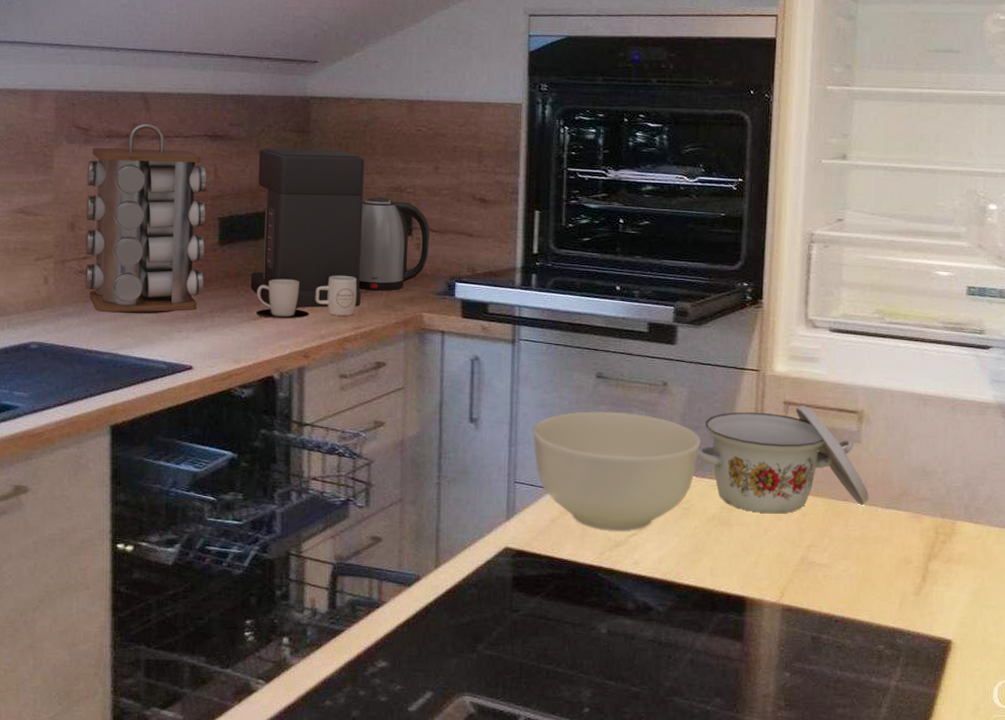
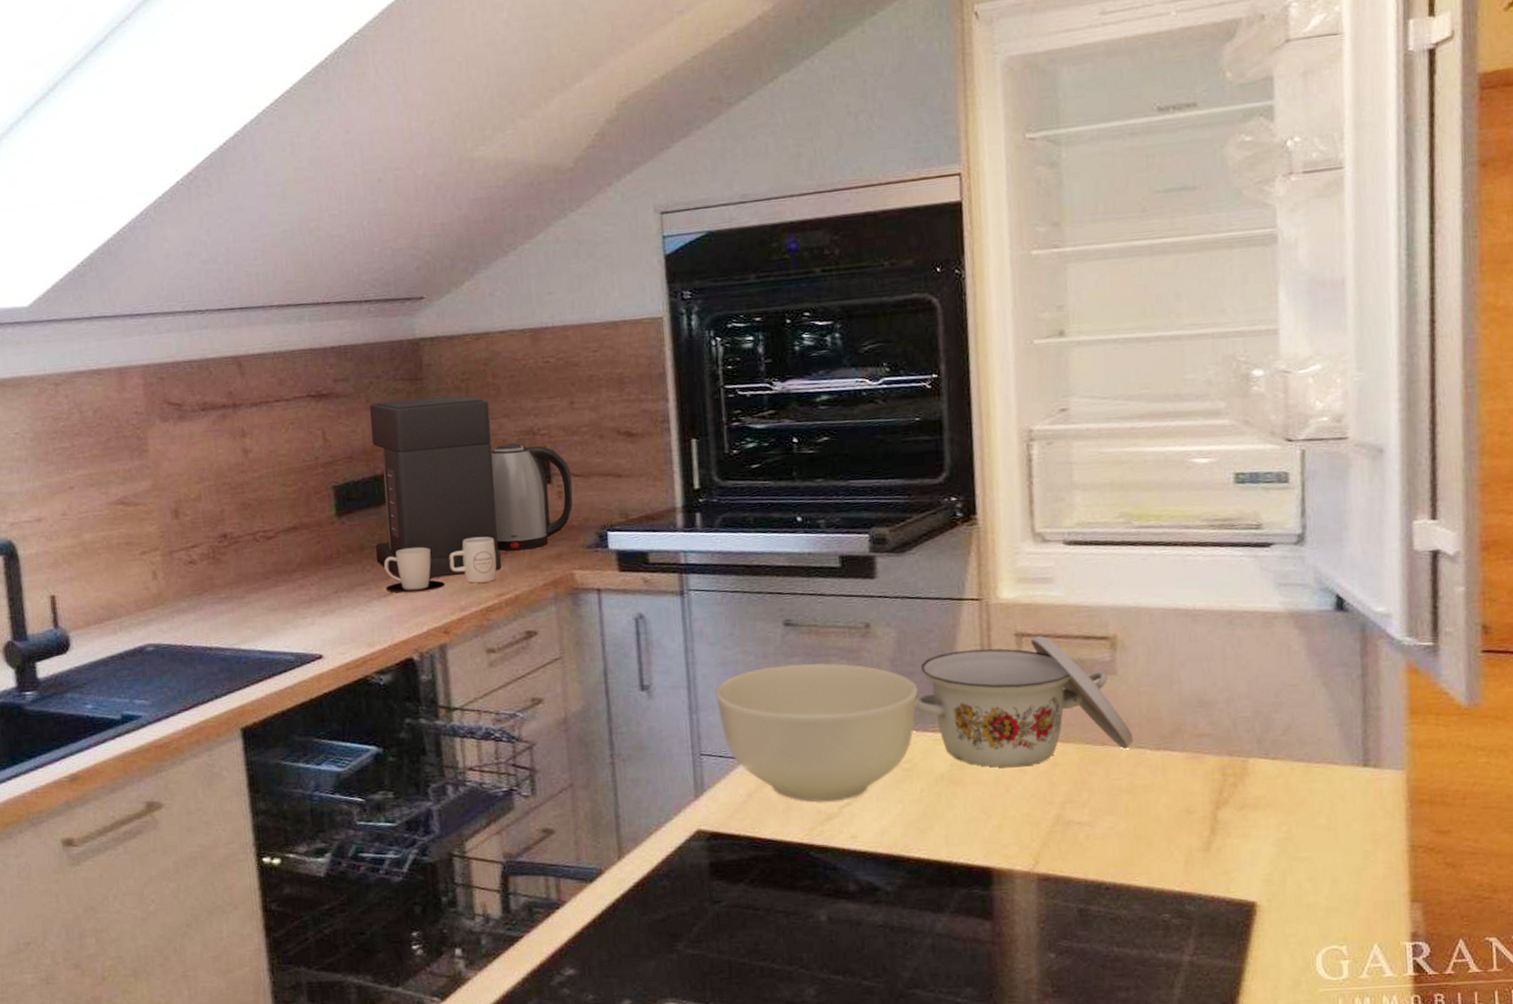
spice rack: present [84,123,208,314] -> none [184,389,326,605]

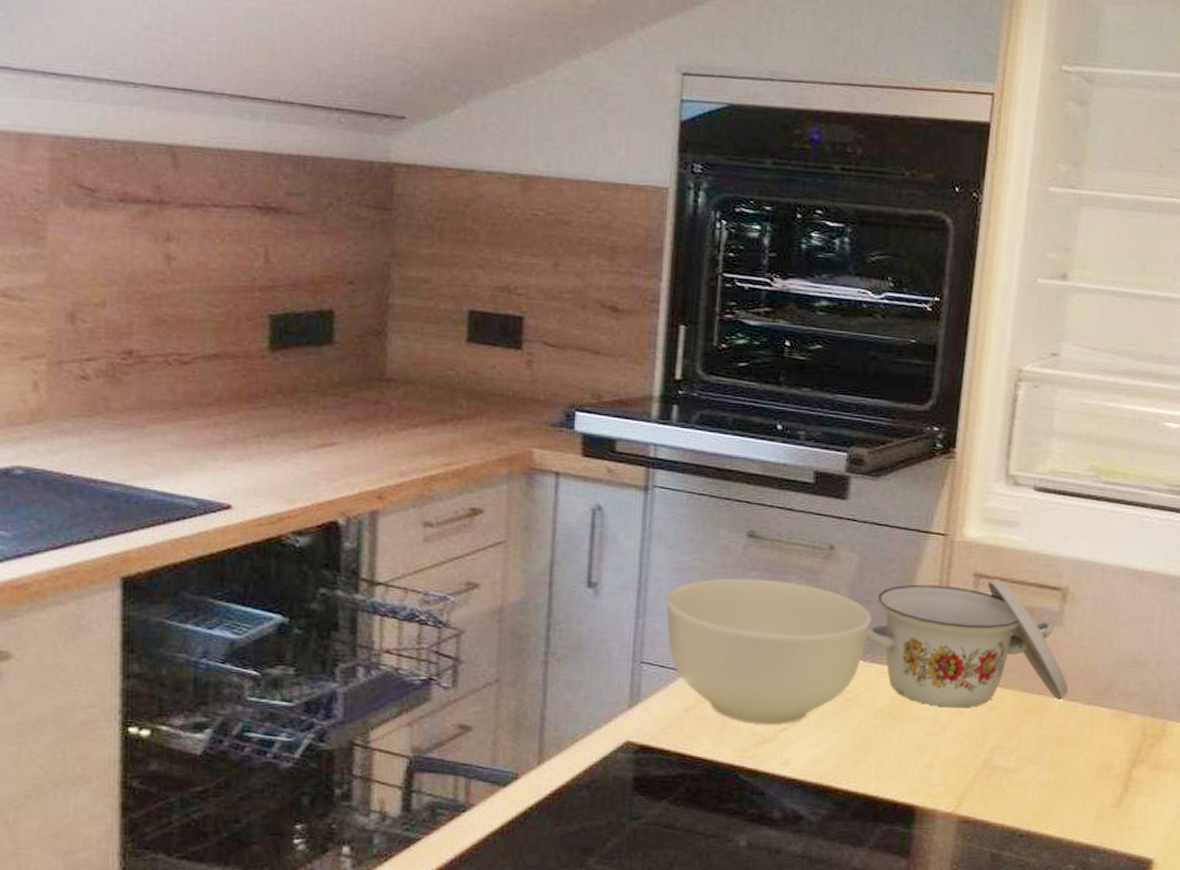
coffee maker: present [369,395,502,578] -> none [310,227,464,438]
cup: present [384,547,445,593] -> none [316,397,386,449]
mug: present [448,536,497,584] -> none [394,396,450,449]
kettle: present [491,443,573,551] -> none [451,298,545,419]

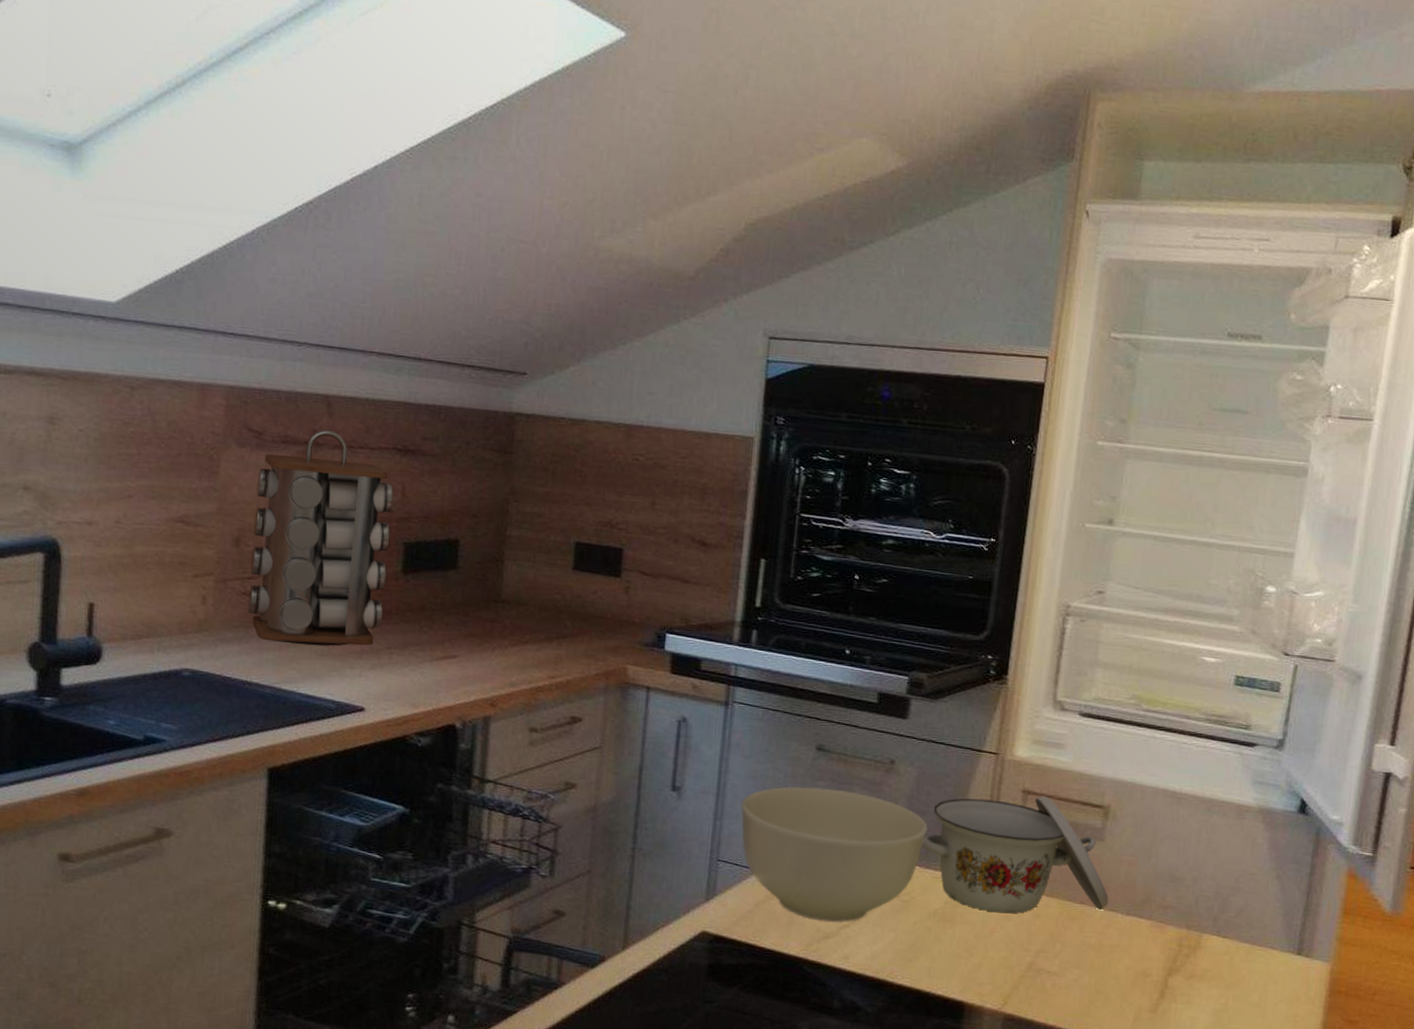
spice rack: none [87,185,255,436] -> present [247,430,394,646]

